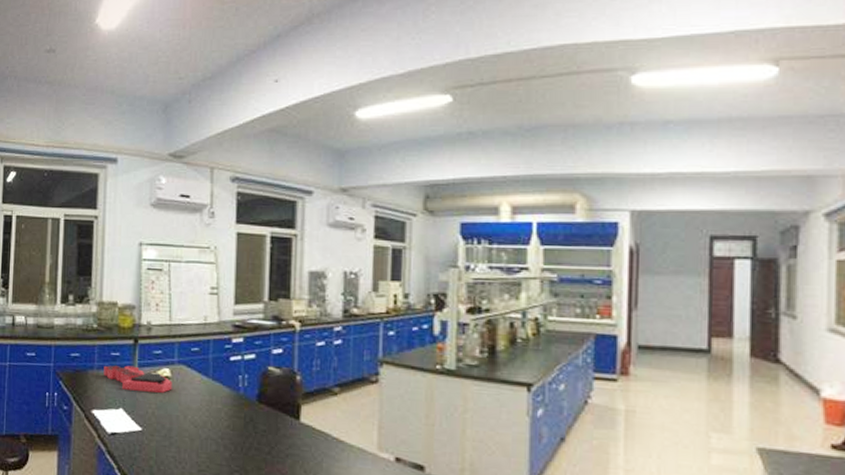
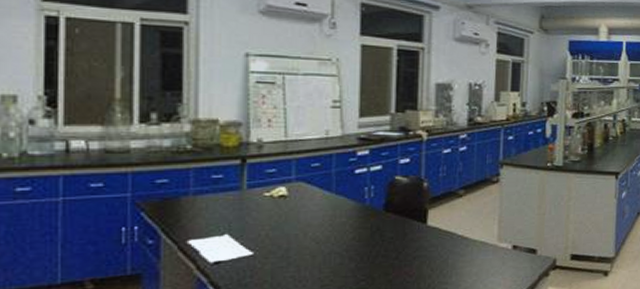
organizer tray: present [103,364,173,393] -> none [202,187,290,214]

